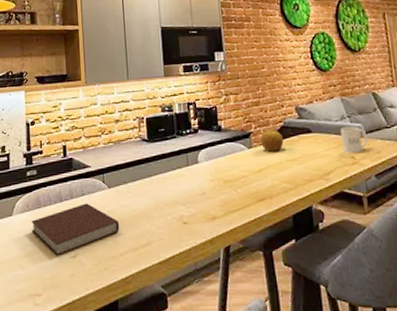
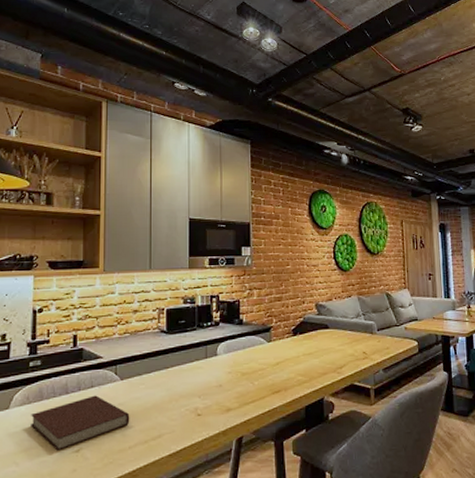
fruit: present [260,130,284,152] -> none [280,325,302,346]
mug: present [340,126,368,153] -> none [355,324,379,349]

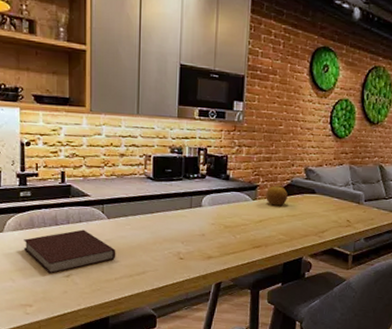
fruit: none [280,325,302,346] -> present [266,186,288,206]

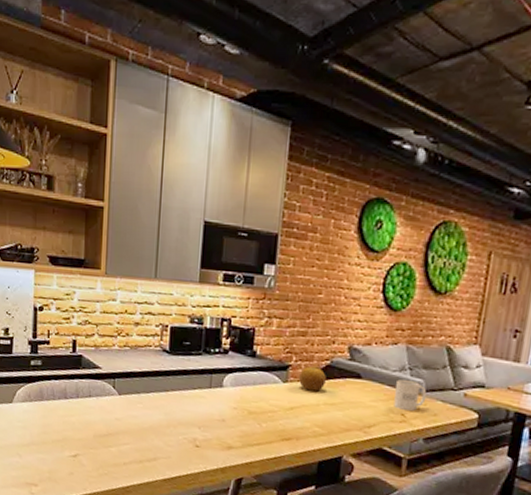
notebook: present [24,229,116,274] -> none [32,405,126,452]
mug: none [341,193,366,217] -> present [393,379,427,411]

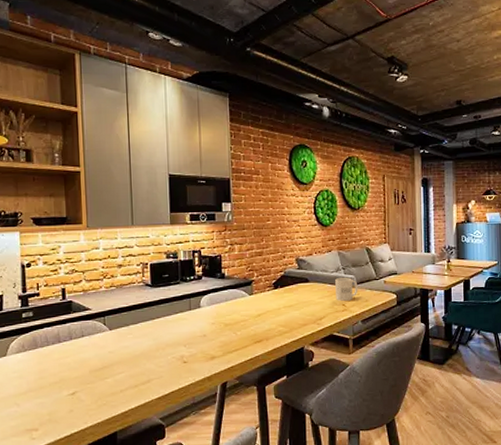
fruit: present [299,366,326,392] -> none [262,279,283,298]

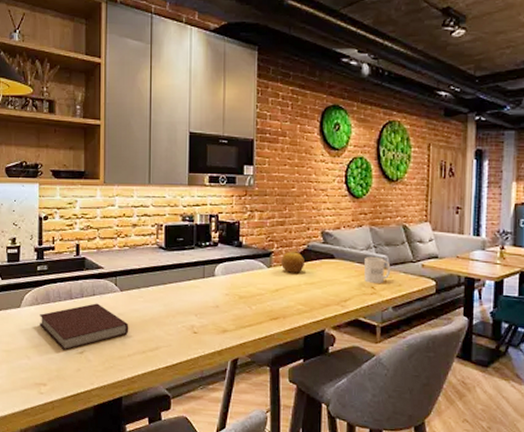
notebook: none [27,344,120,394] -> present [40,303,129,351]
fruit: none [262,279,283,298] -> present [281,252,304,273]

